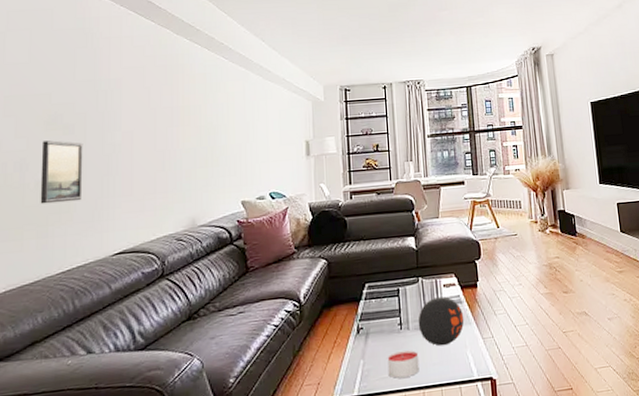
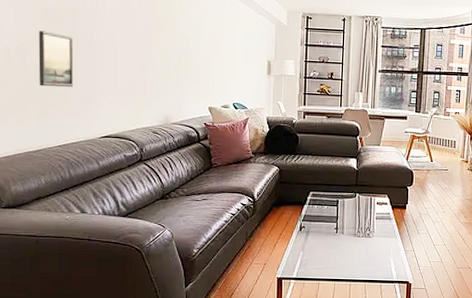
candle: present [387,350,420,379] -> none [322,250,349,270]
decorative ball: present [418,296,465,346] -> none [351,212,391,251]

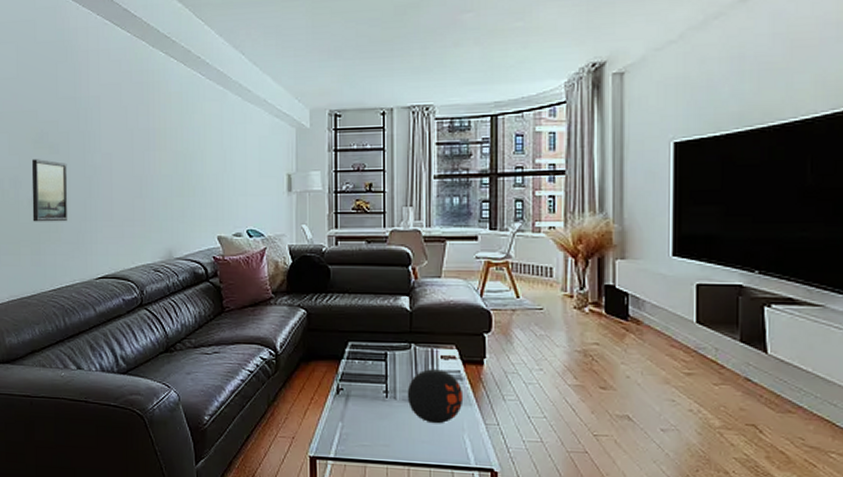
decorative ball: none [351,212,391,251] -> present [407,369,464,424]

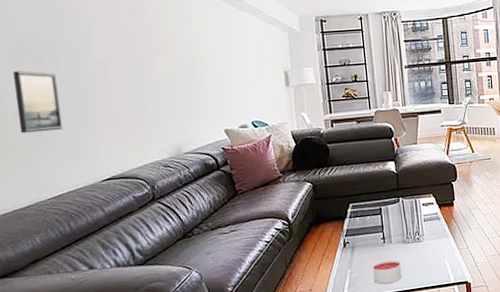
candle: none [369,421,405,450] -> present [372,260,402,284]
decorative ball: present [407,369,464,424] -> none [399,214,442,257]

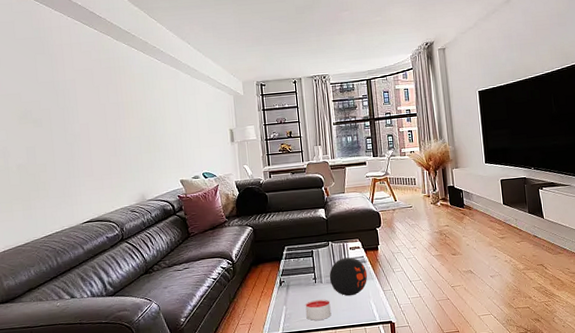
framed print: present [12,71,63,134] -> none [18,132,54,184]
decorative ball: none [399,214,442,257] -> present [329,257,368,296]

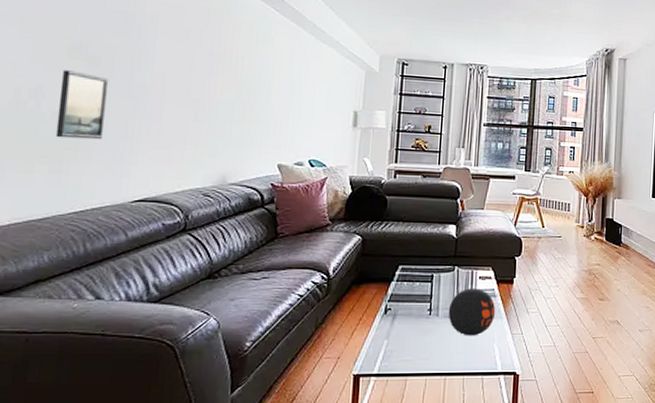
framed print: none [18,132,54,184] -> present [55,70,109,140]
candle: present [305,299,332,321] -> none [411,337,445,362]

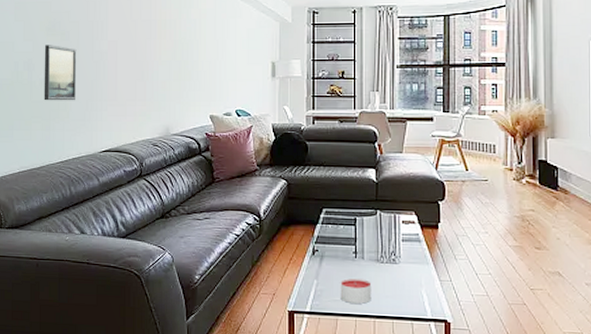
candle: none [411,337,445,362] -> present [340,278,372,304]
decorative ball: present [448,288,496,336] -> none [373,232,422,281]

